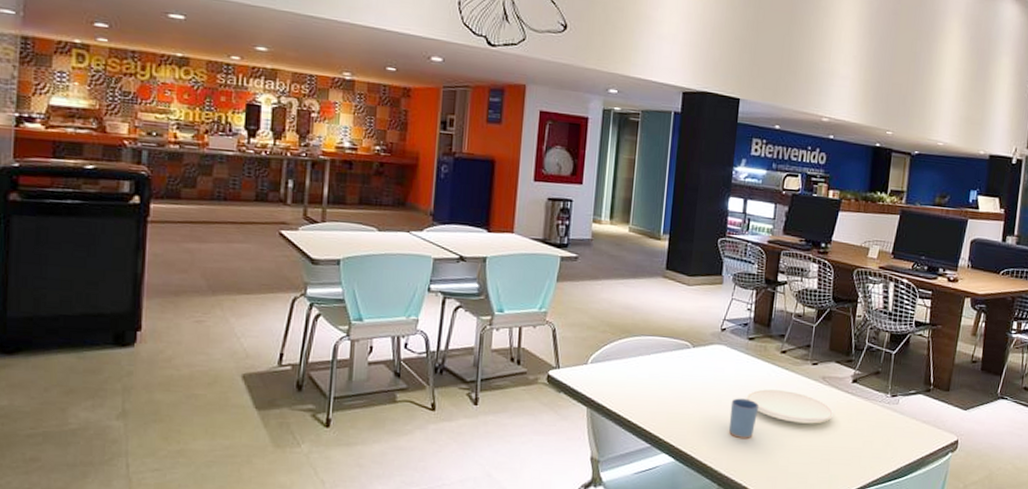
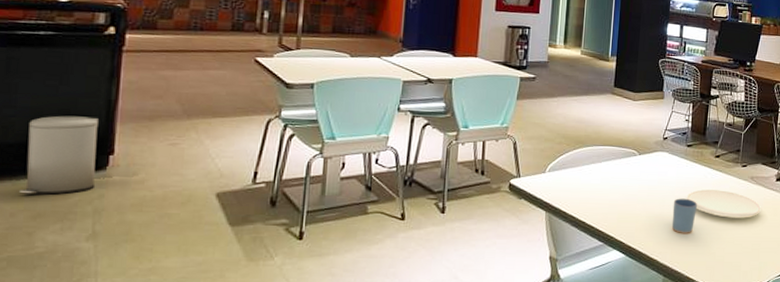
pedal bin: none [51,288,125,371] -> present [18,115,98,195]

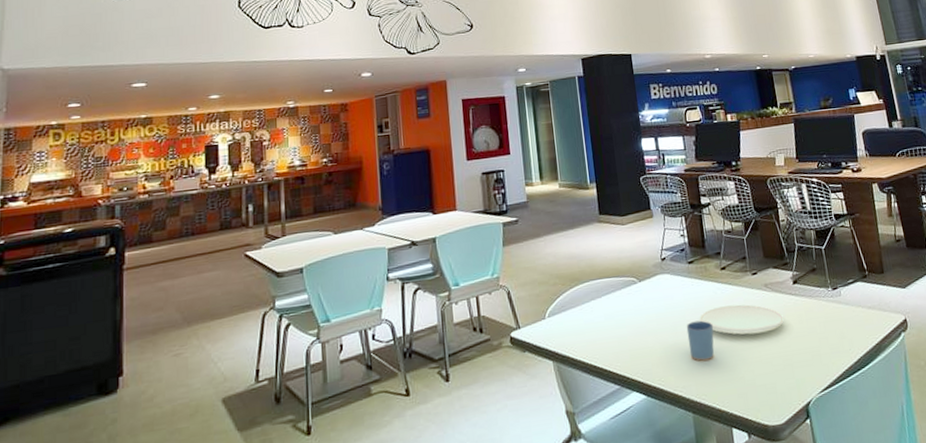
pedal bin: present [18,115,98,195] -> none [38,340,107,432]

